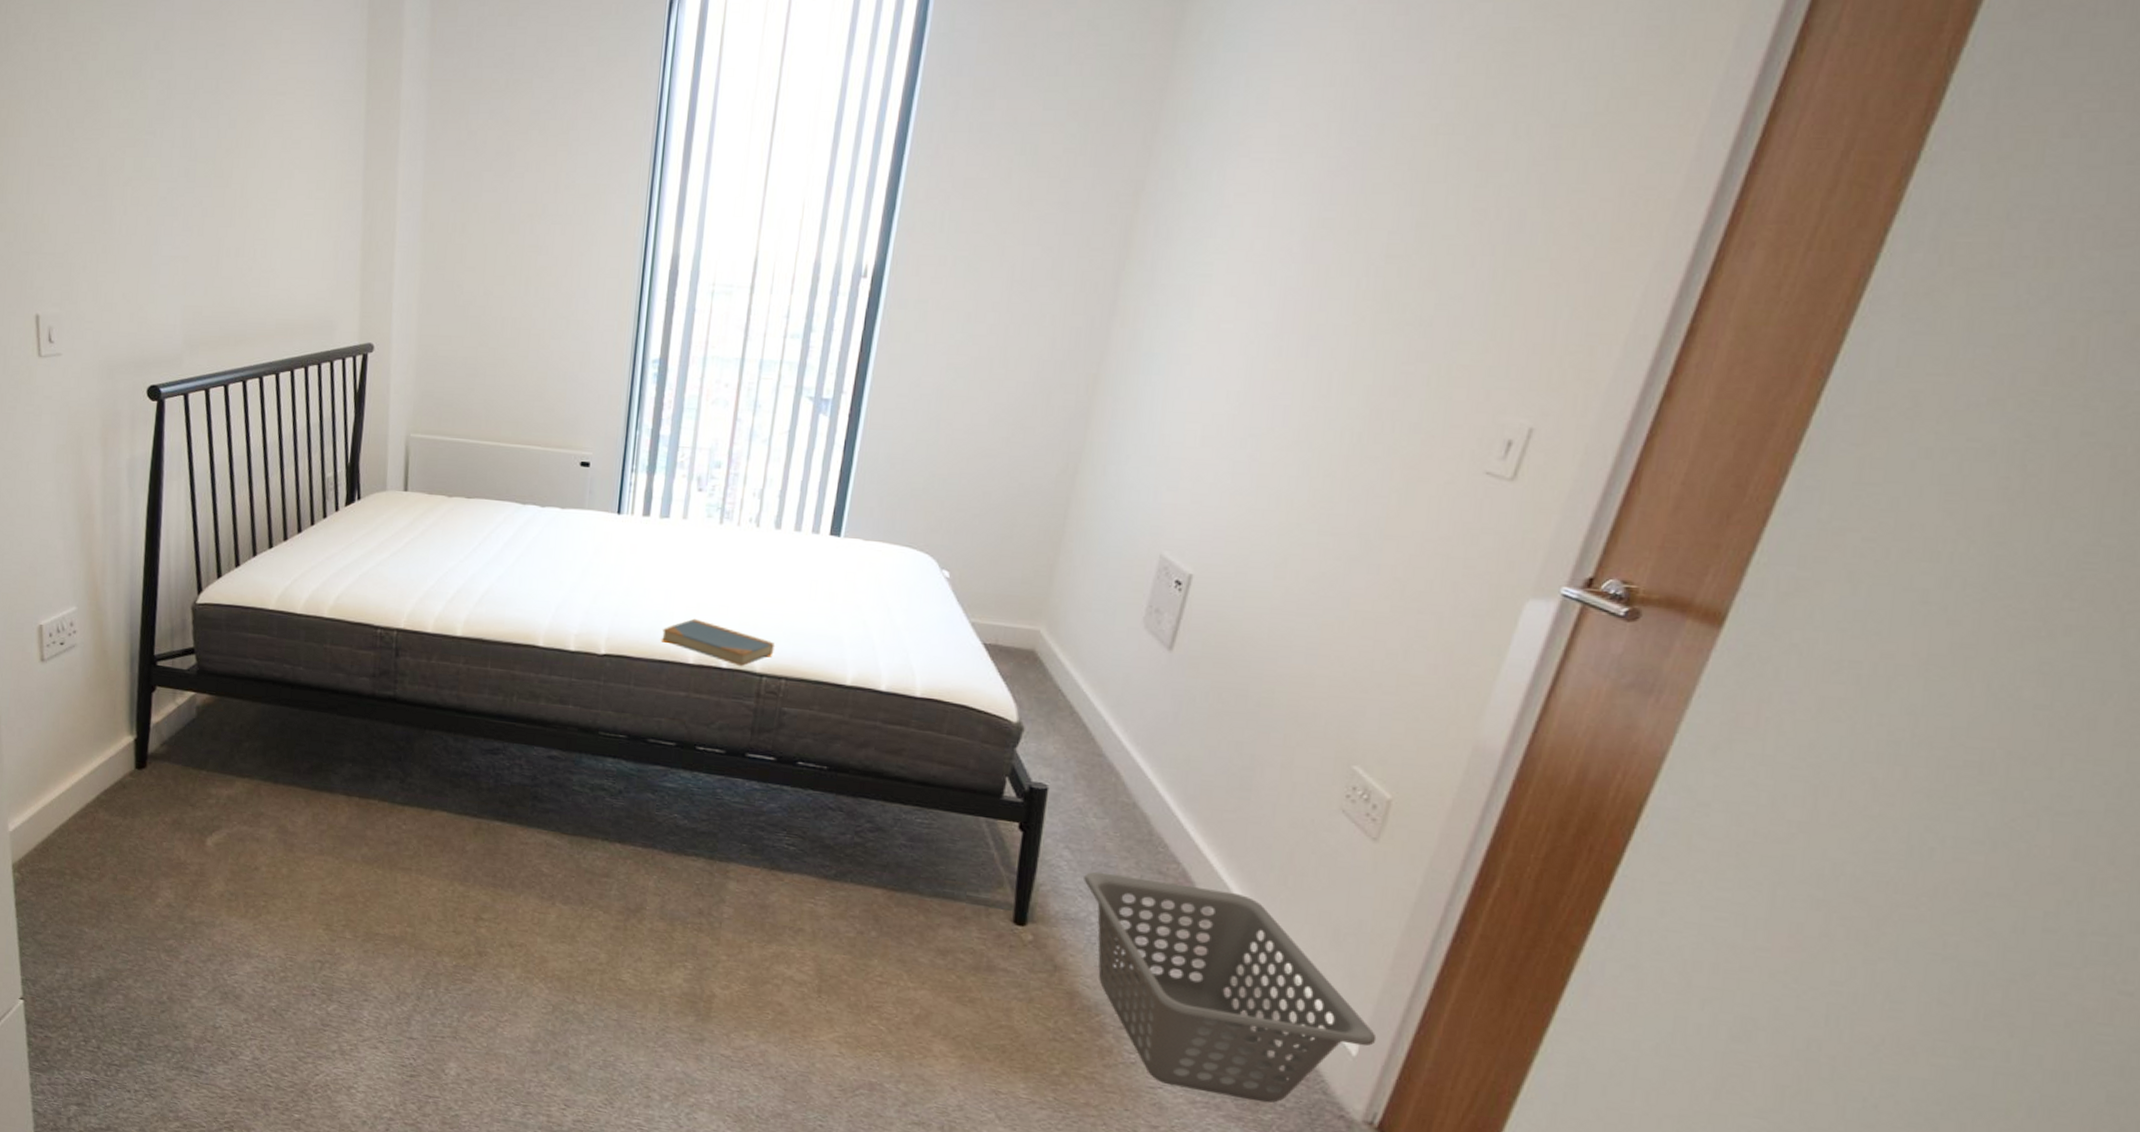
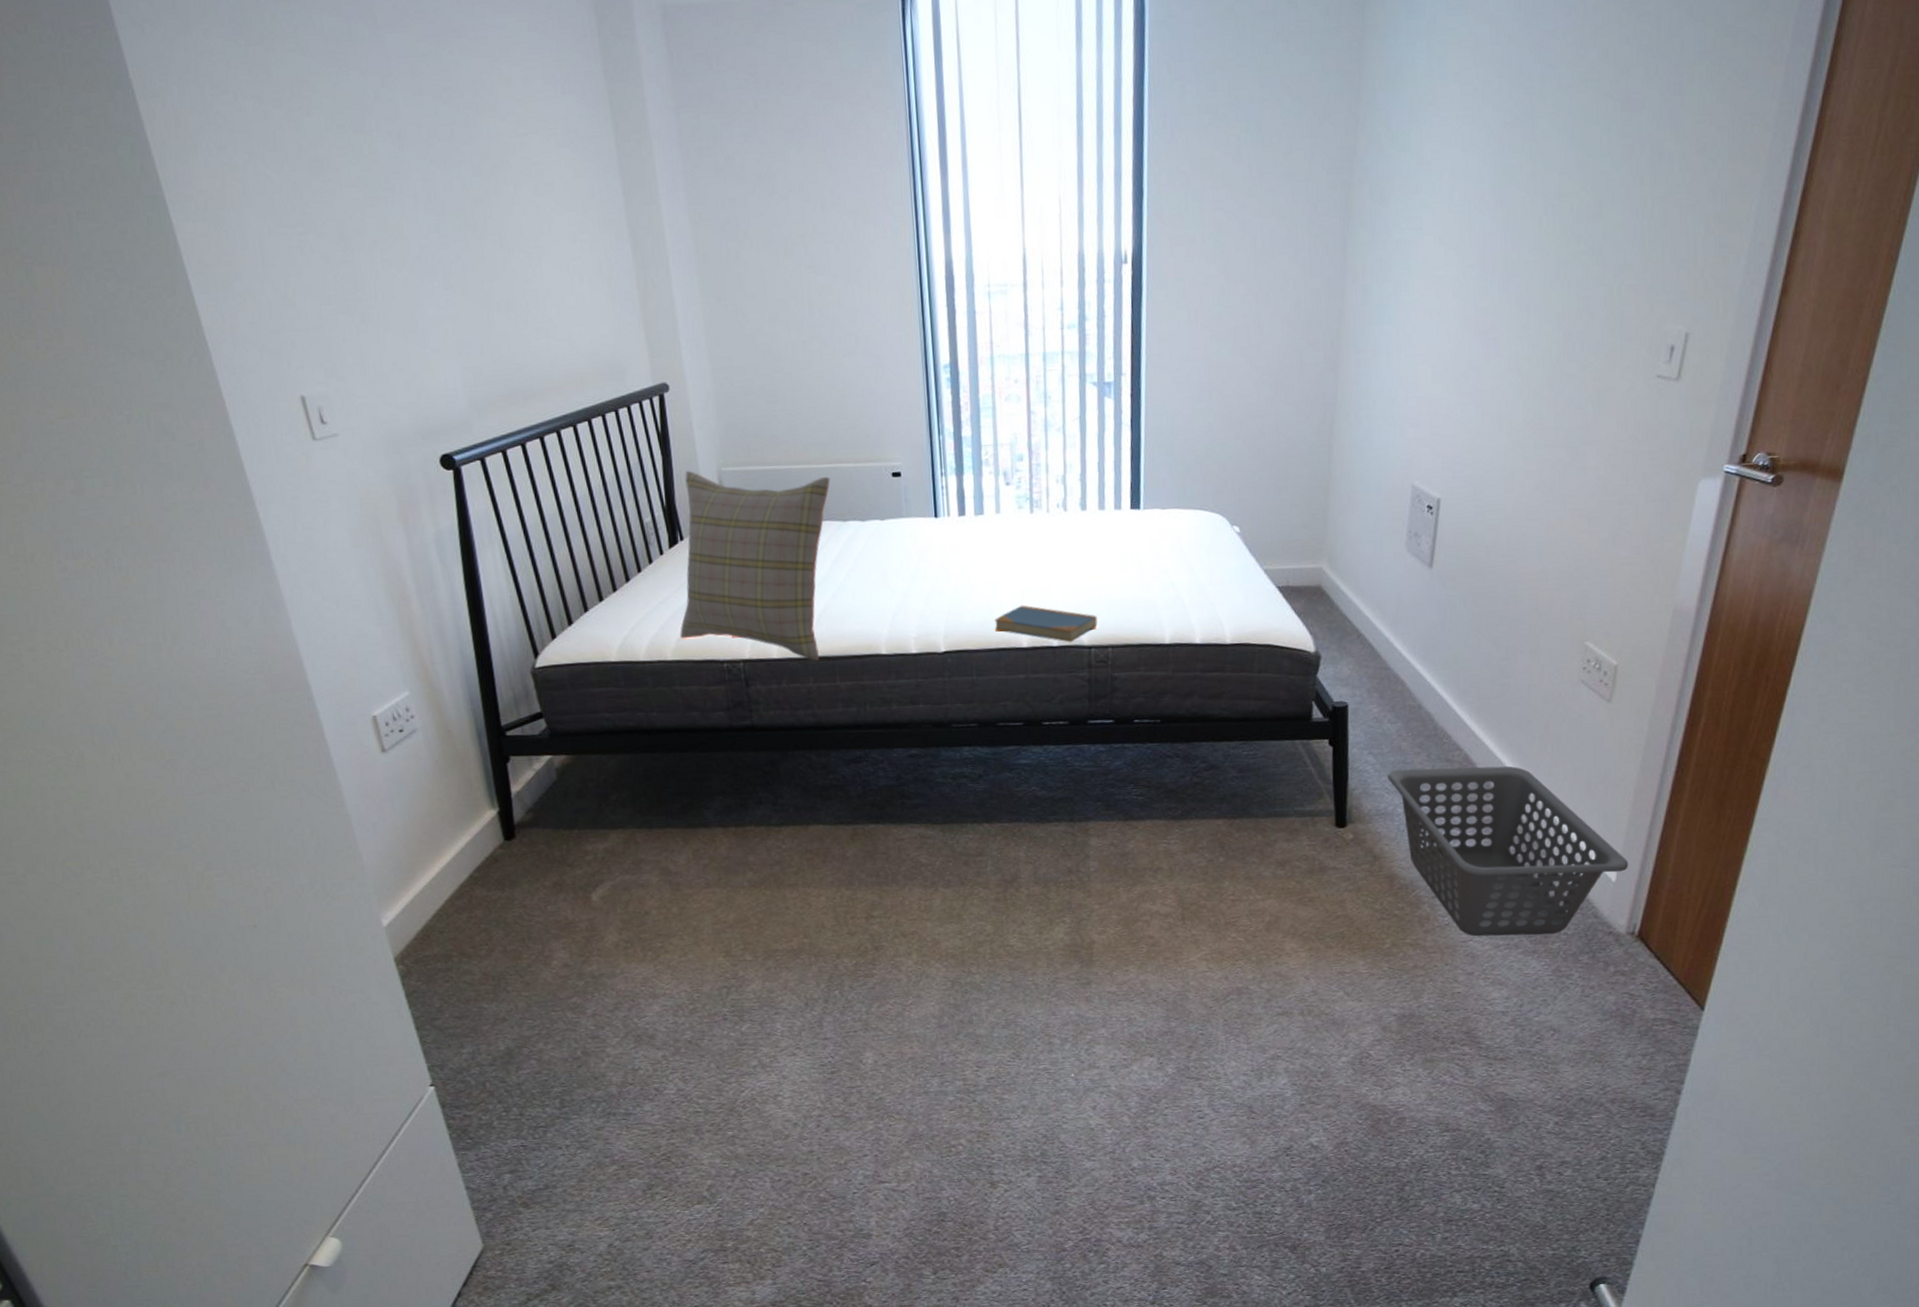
pillow: none [340,431,517,643] -> present [680,470,830,662]

